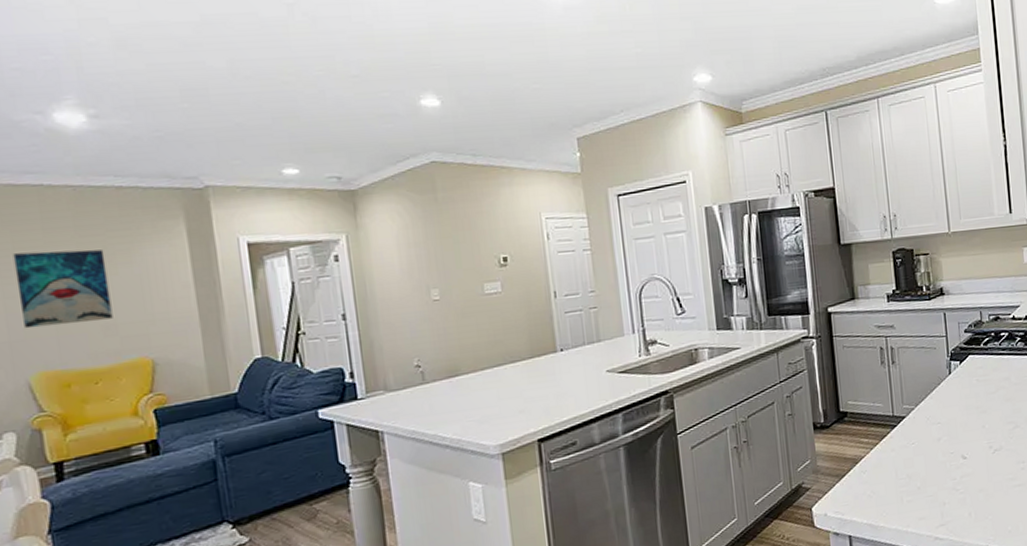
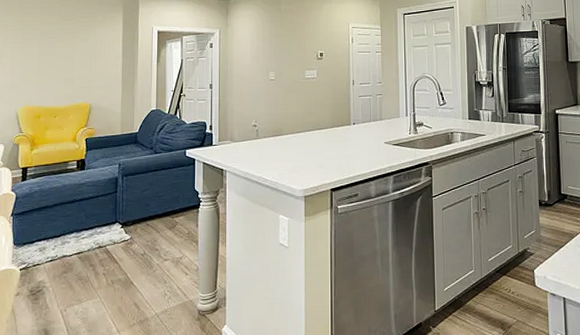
wall art: present [13,249,113,329] -> none [20,28,73,77]

